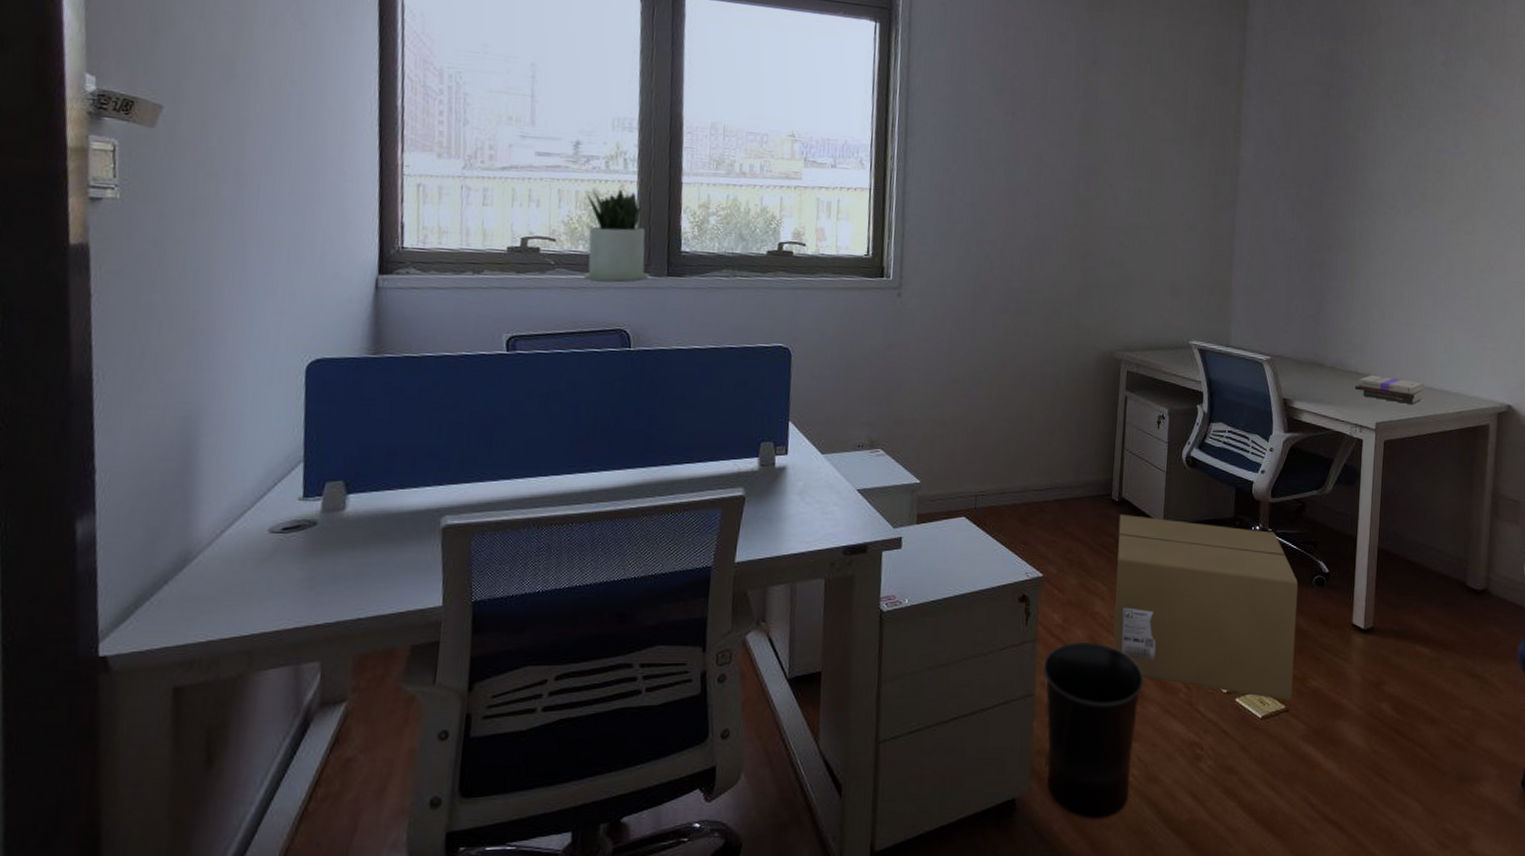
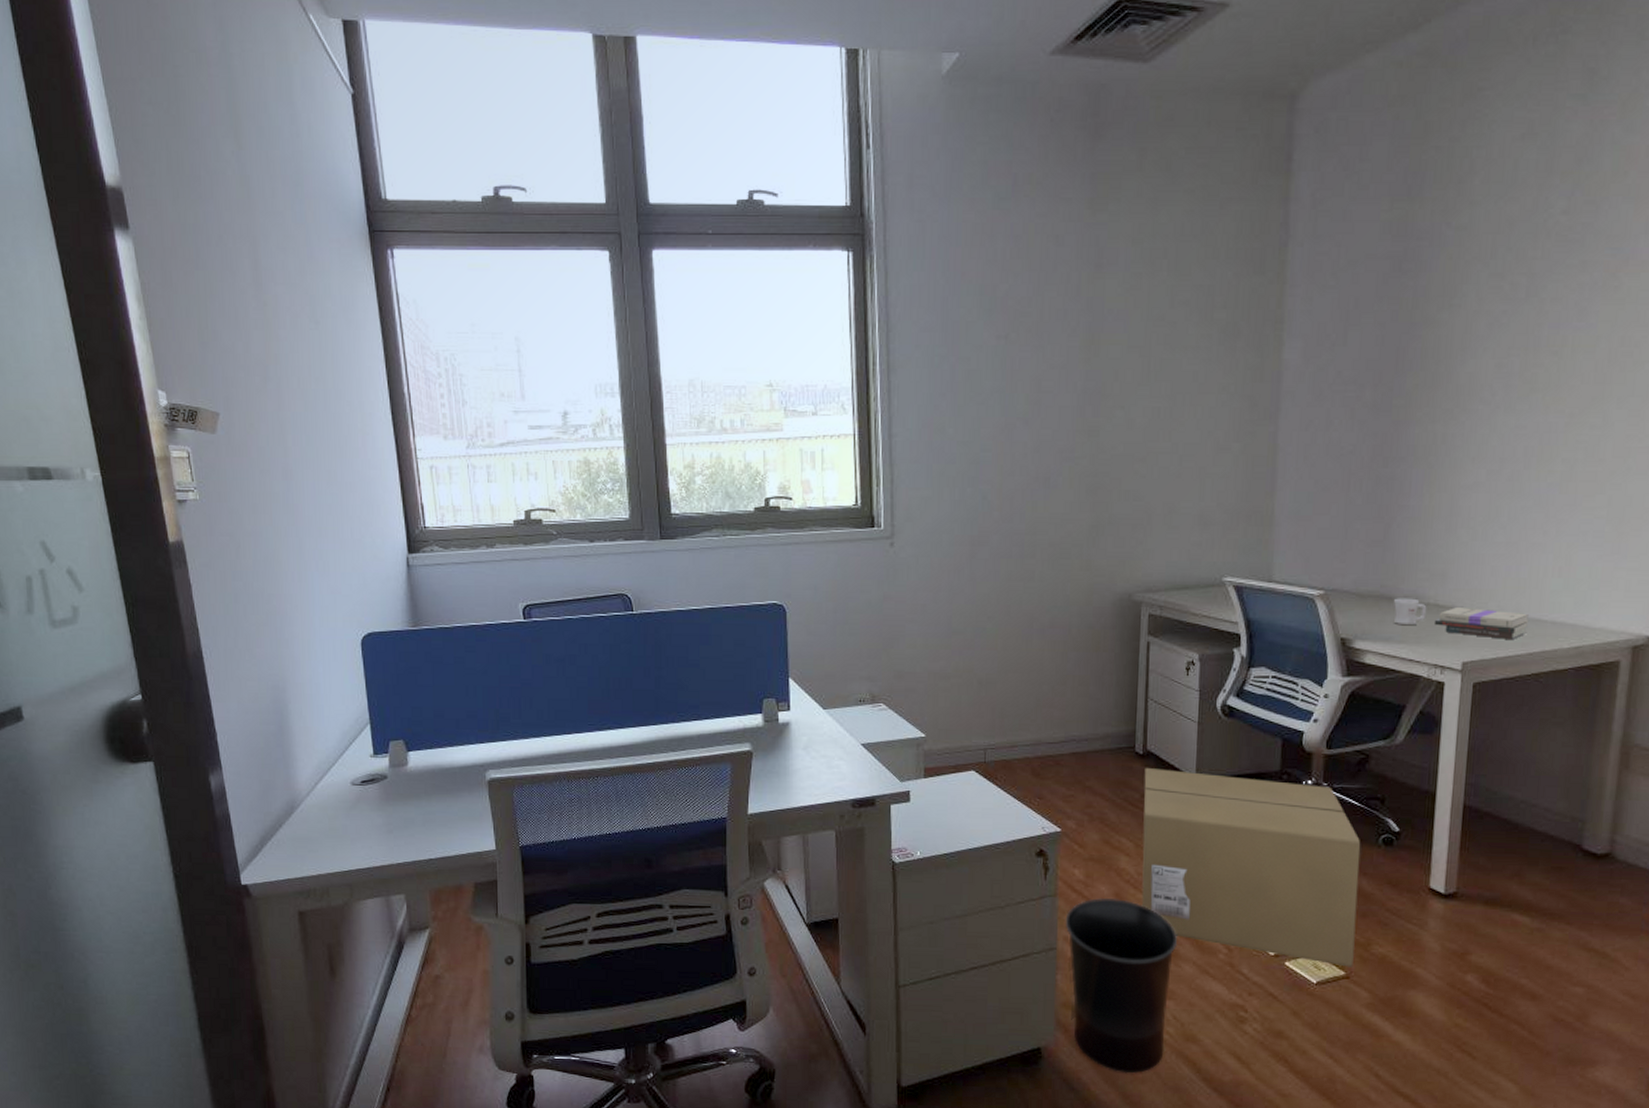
planter: present [583,188,650,283] -> none [578,455,644,549]
mug: none [1323,365,1349,390] -> present [1393,598,1427,626]

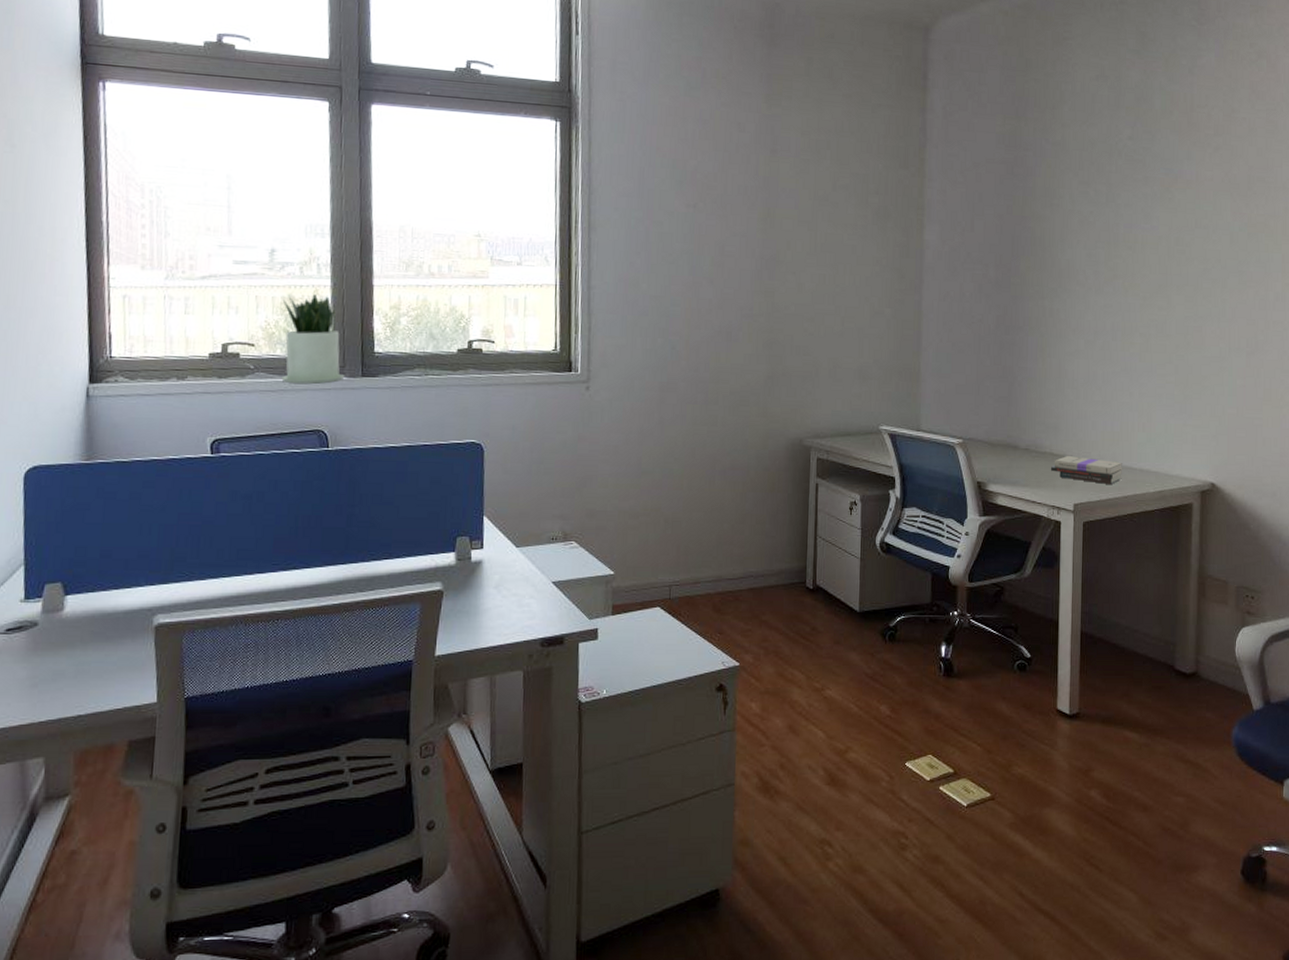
planter: none [578,455,644,549] -> present [281,293,345,385]
waste bin: present [1065,897,1178,1074] -> none [742,730,845,910]
box: present [1141,768,1361,967] -> none [812,602,1000,789]
mug: present [1393,598,1427,626] -> none [1017,447,1044,472]

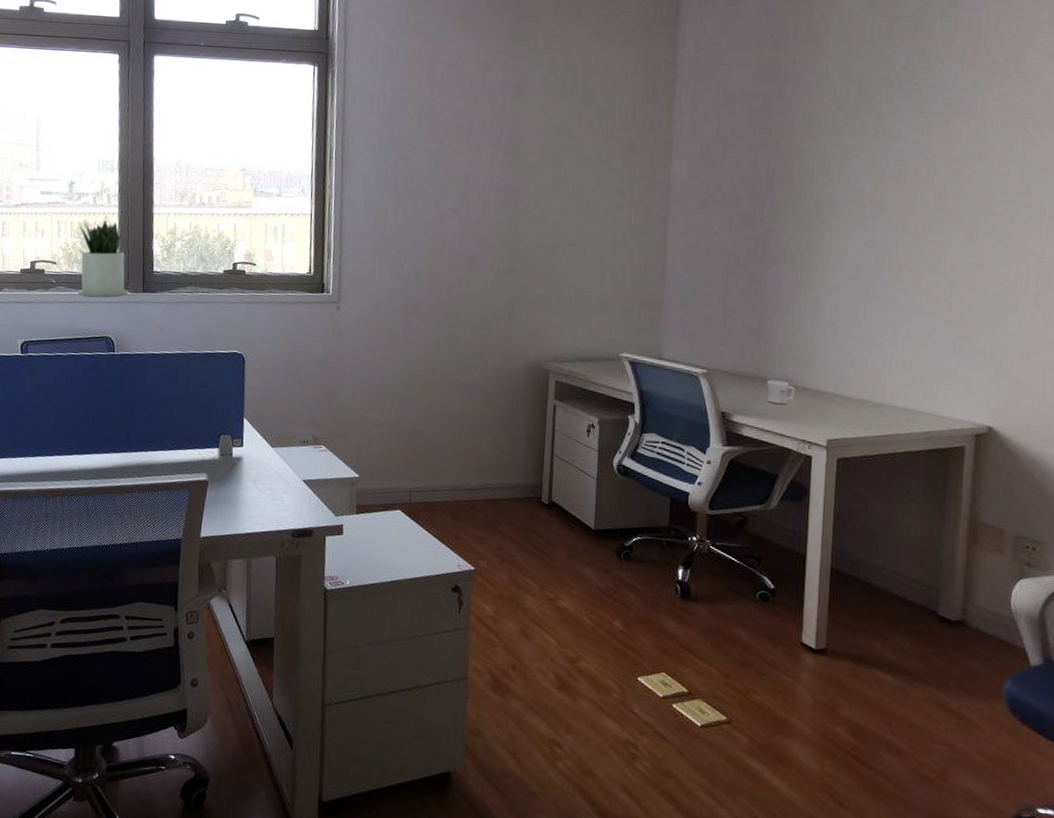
mug: none [1017,447,1044,472] -> present [766,380,796,405]
books: present [1050,455,1122,484] -> none [802,390,884,422]

